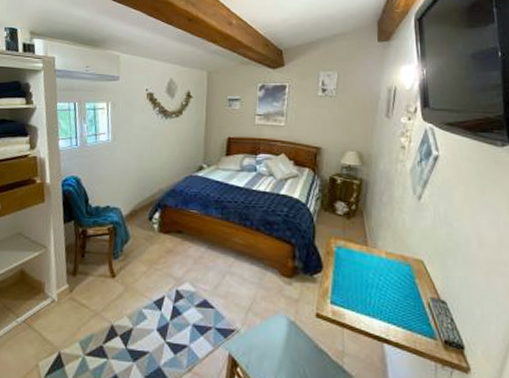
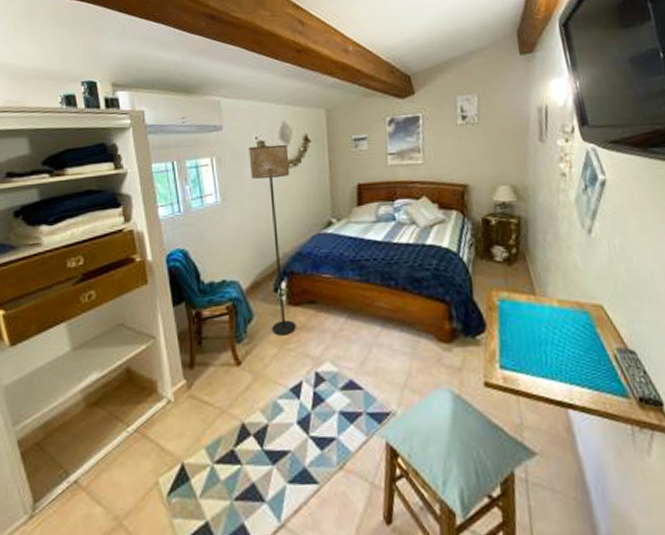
floor lamp: none [138,97,173,257] -> present [248,144,296,336]

